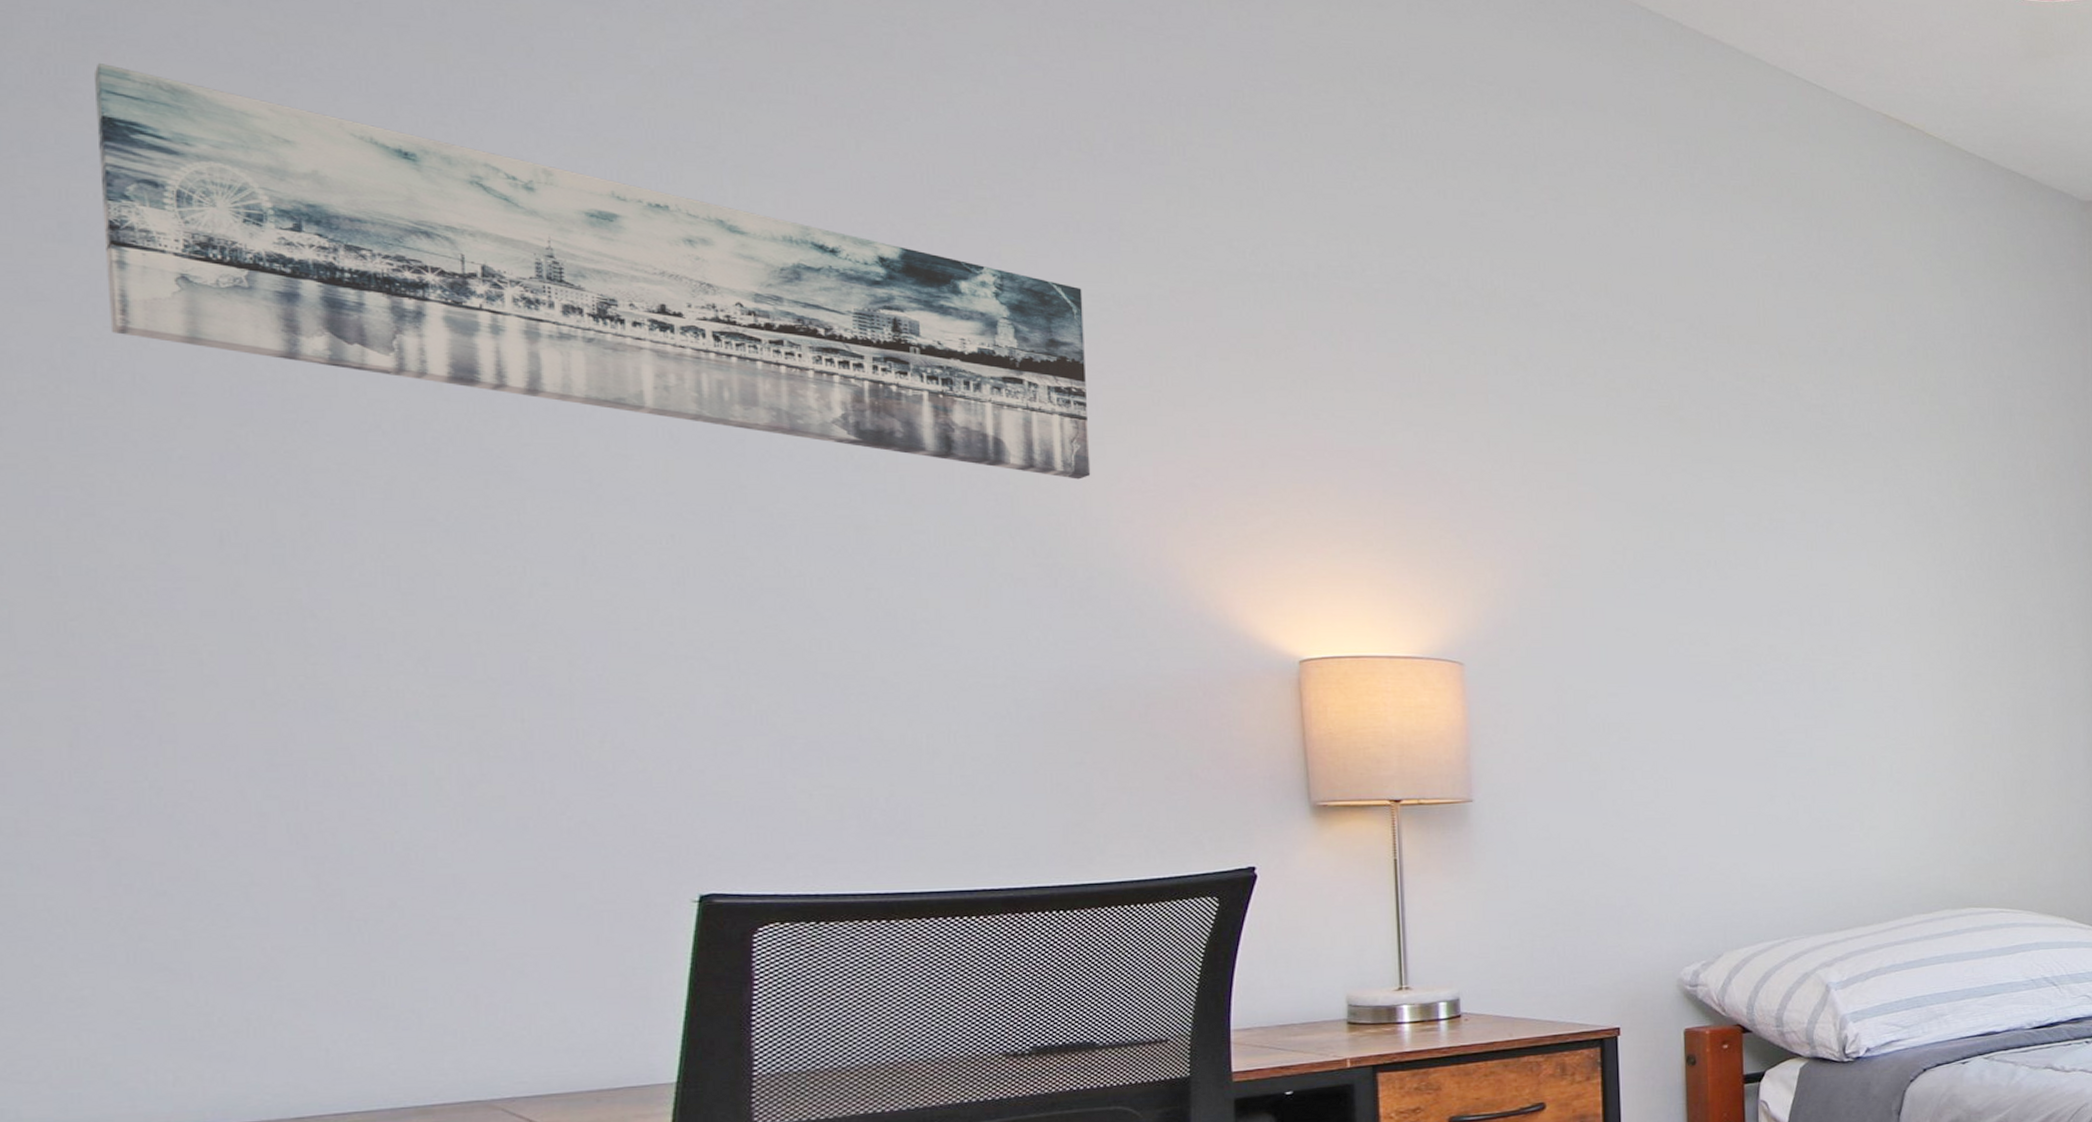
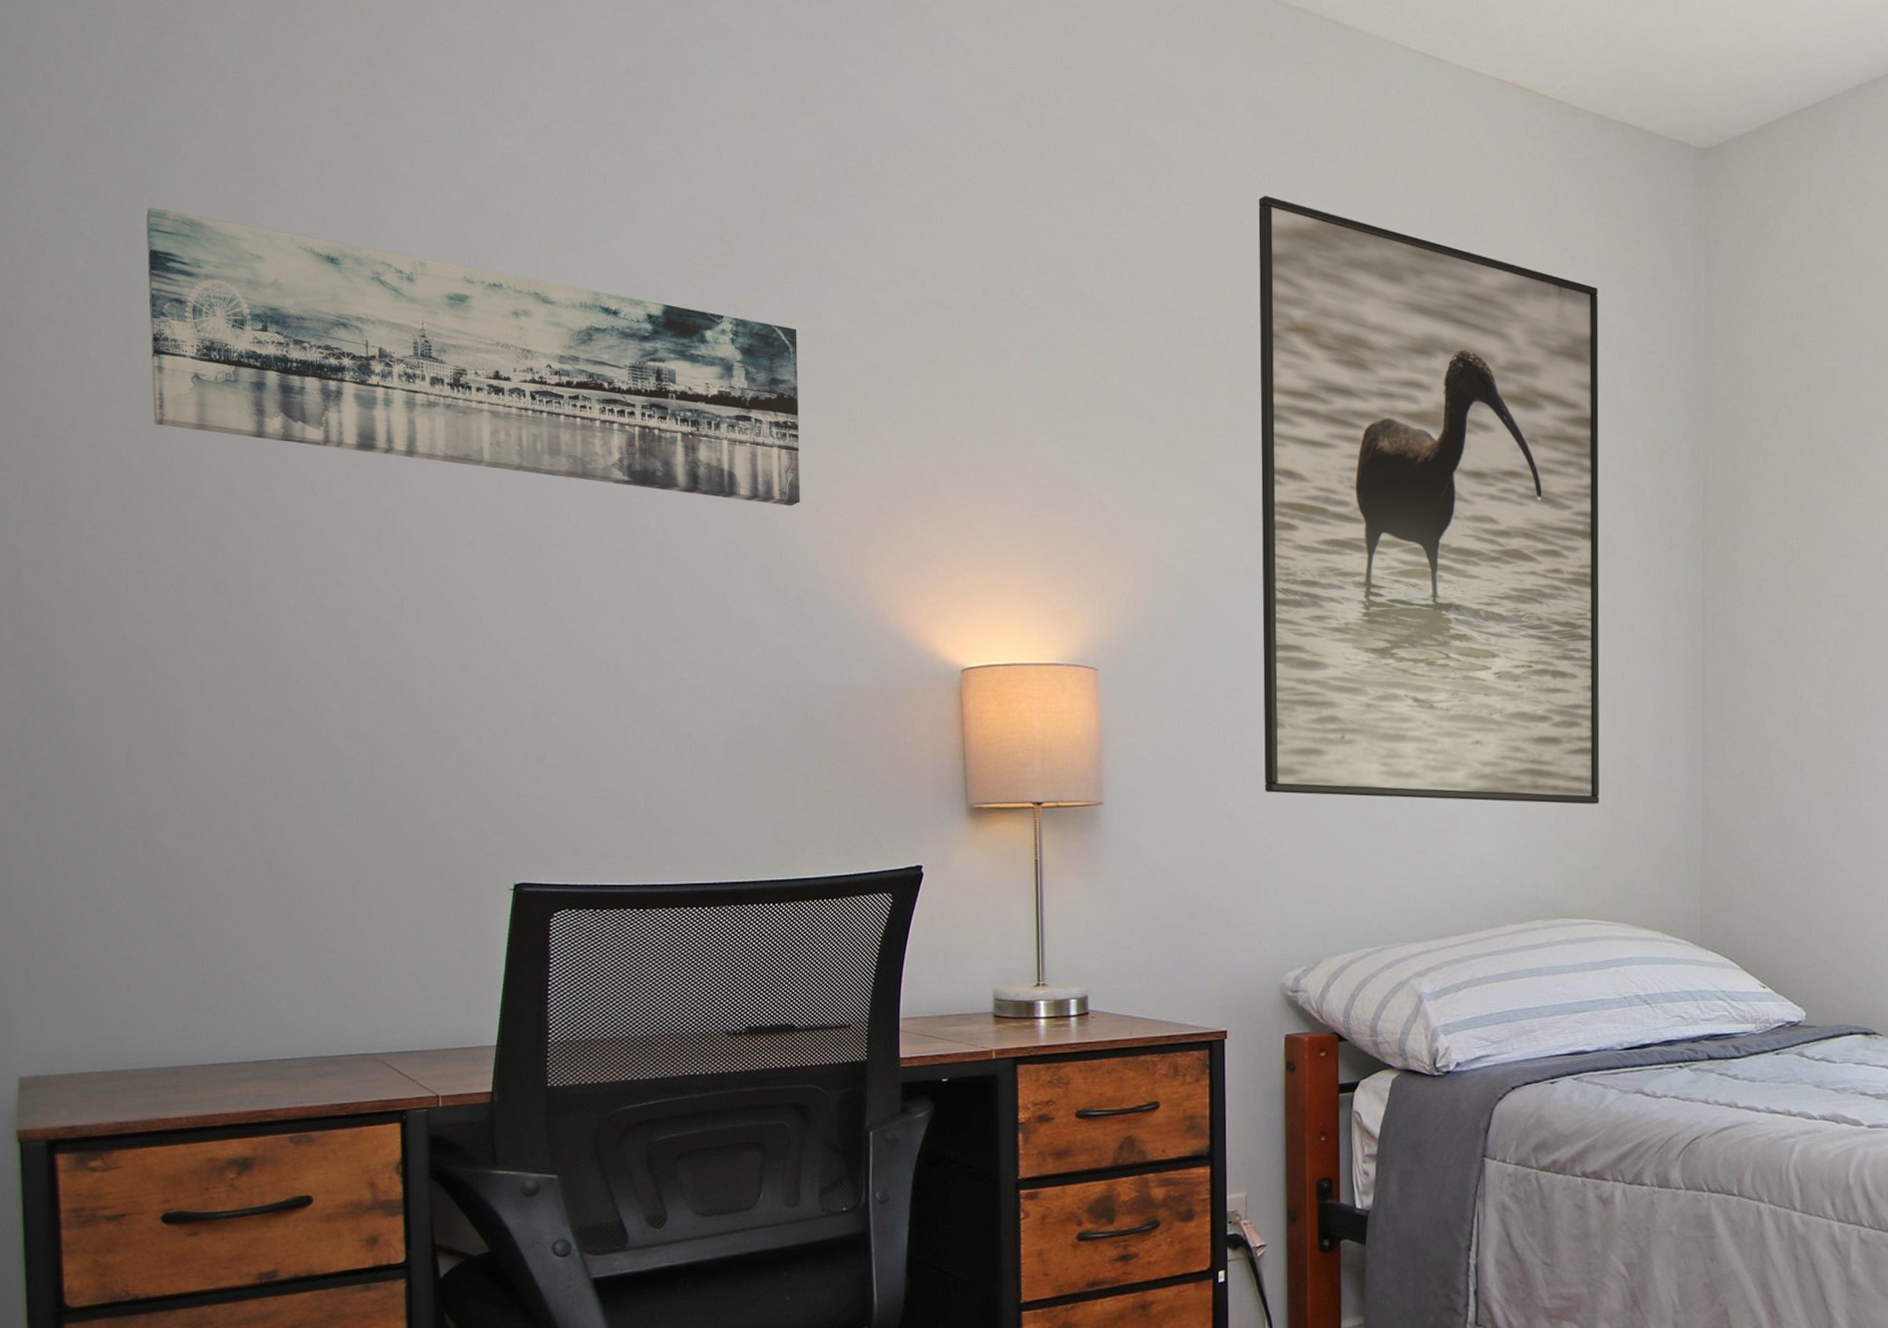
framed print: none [1634,200,2003,801] -> present [1258,196,1600,804]

